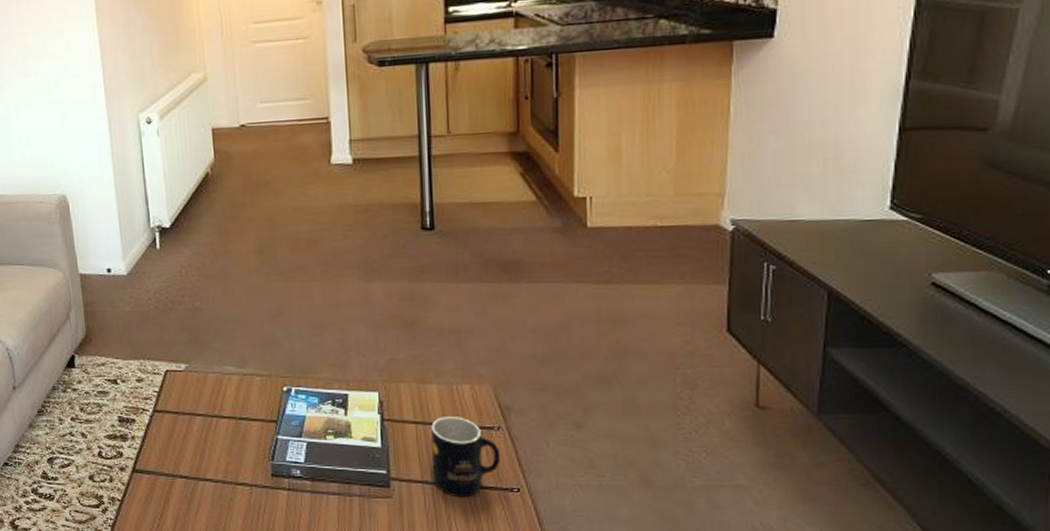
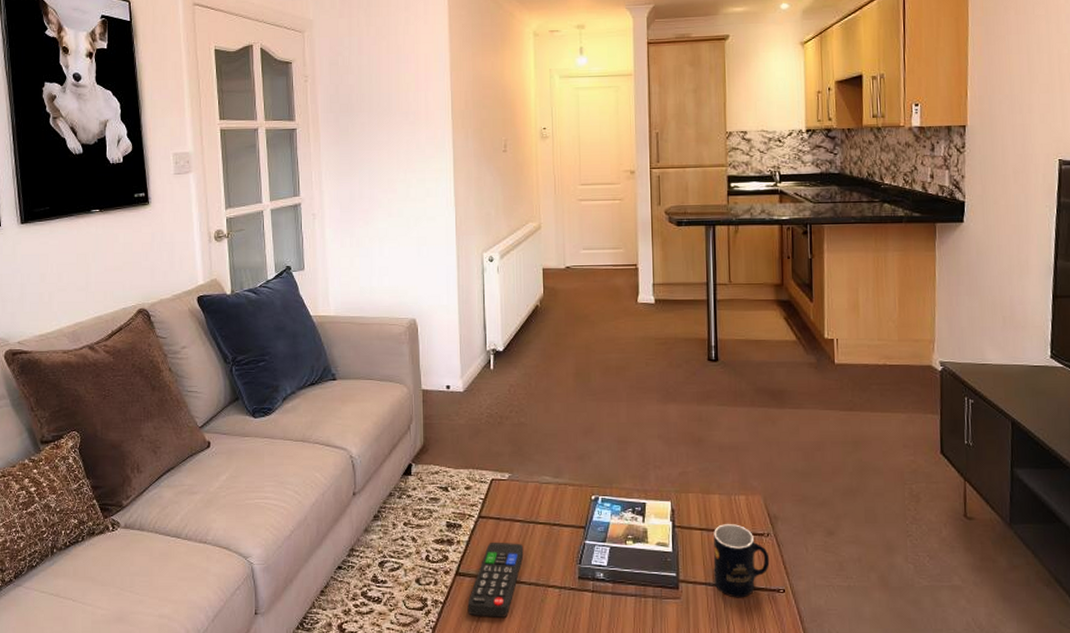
remote control: none [147,437,208,516] -> present [467,542,524,617]

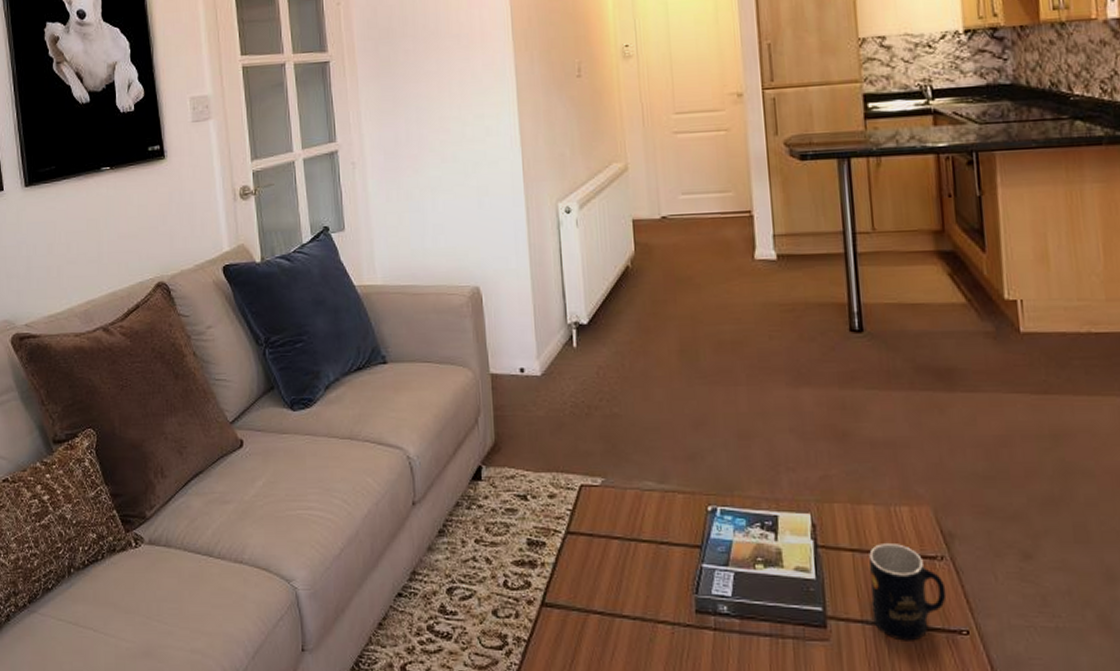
remote control: present [467,542,524,617] -> none [557,564,625,661]

